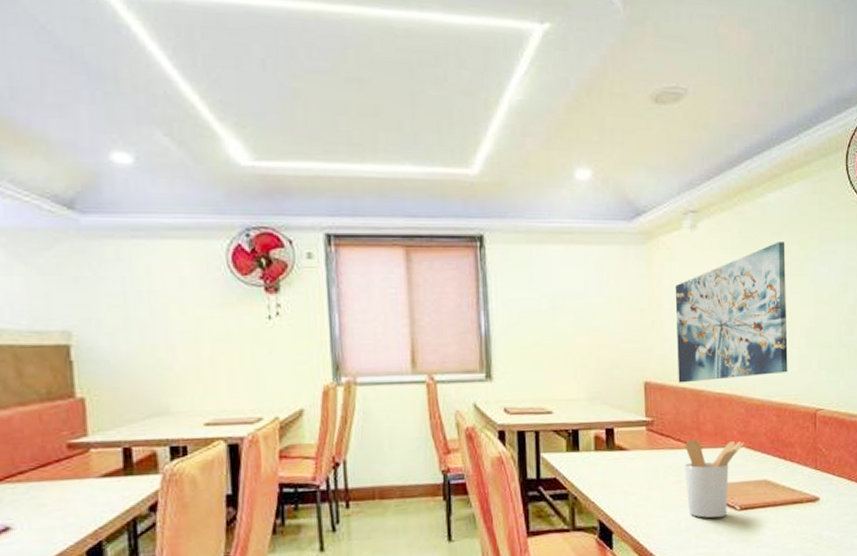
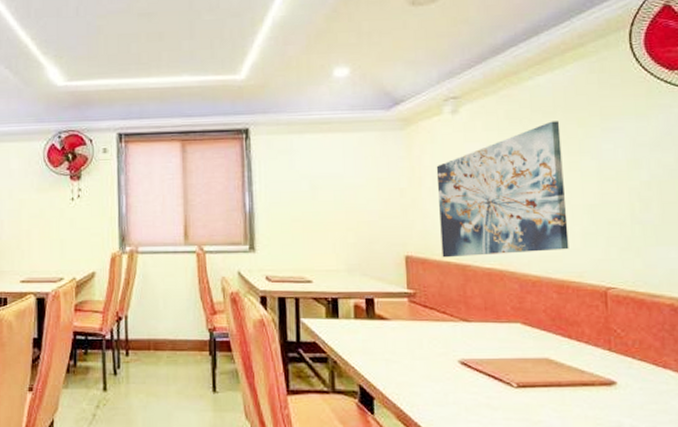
utensil holder: present [684,438,745,518] -> none [450,312,520,394]

